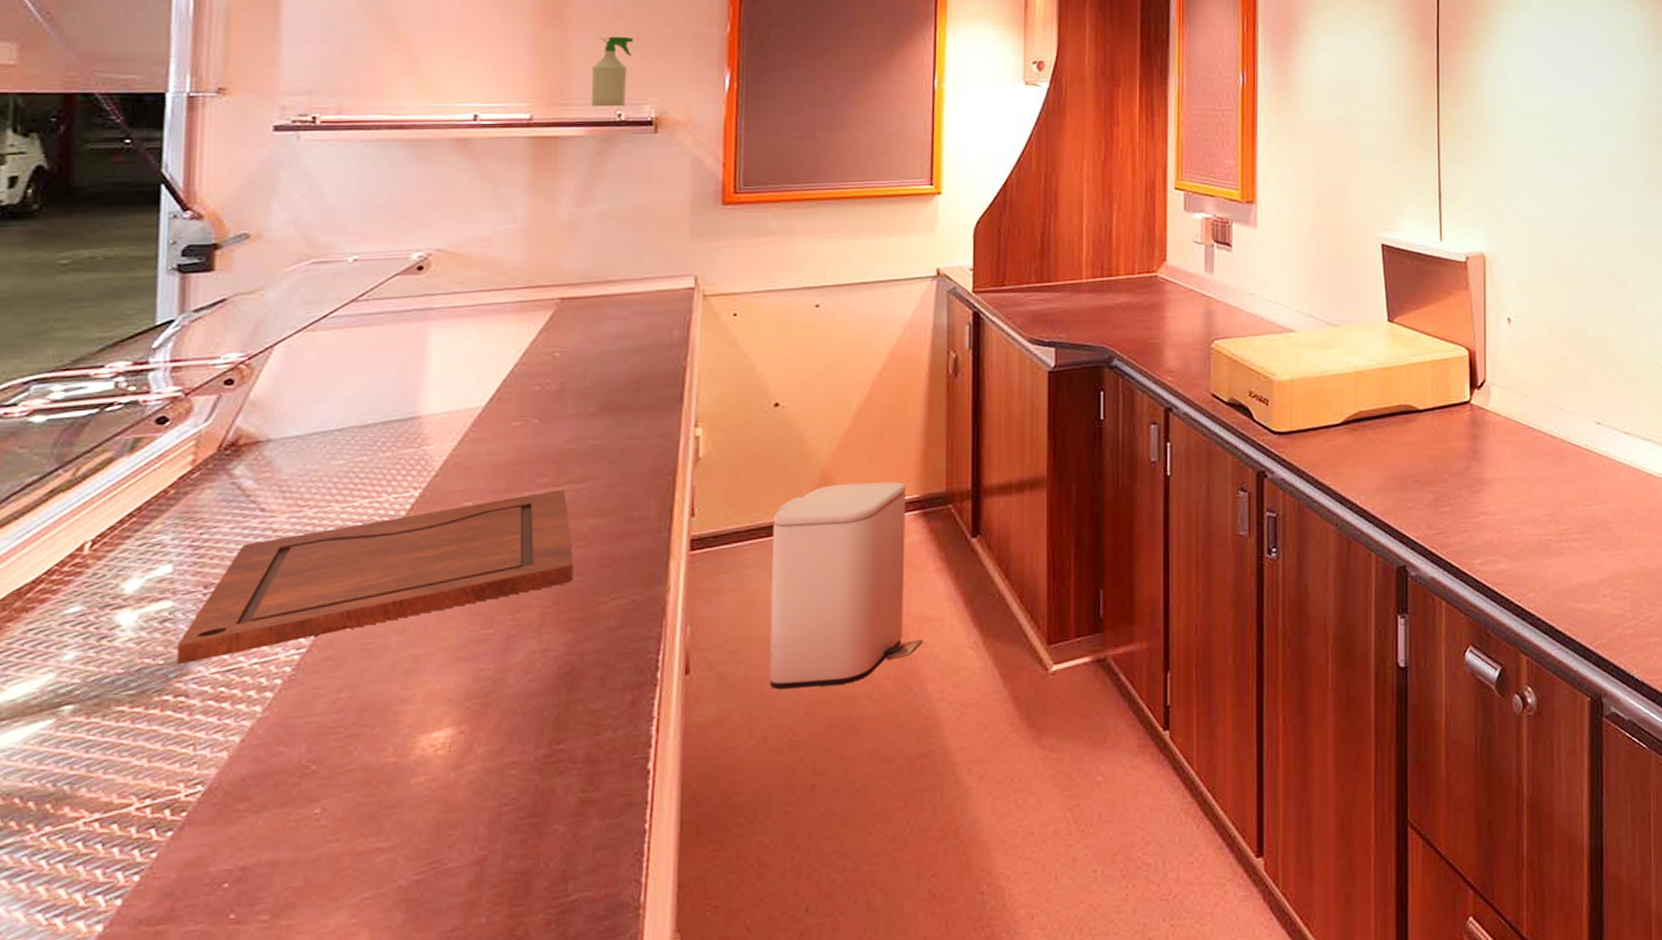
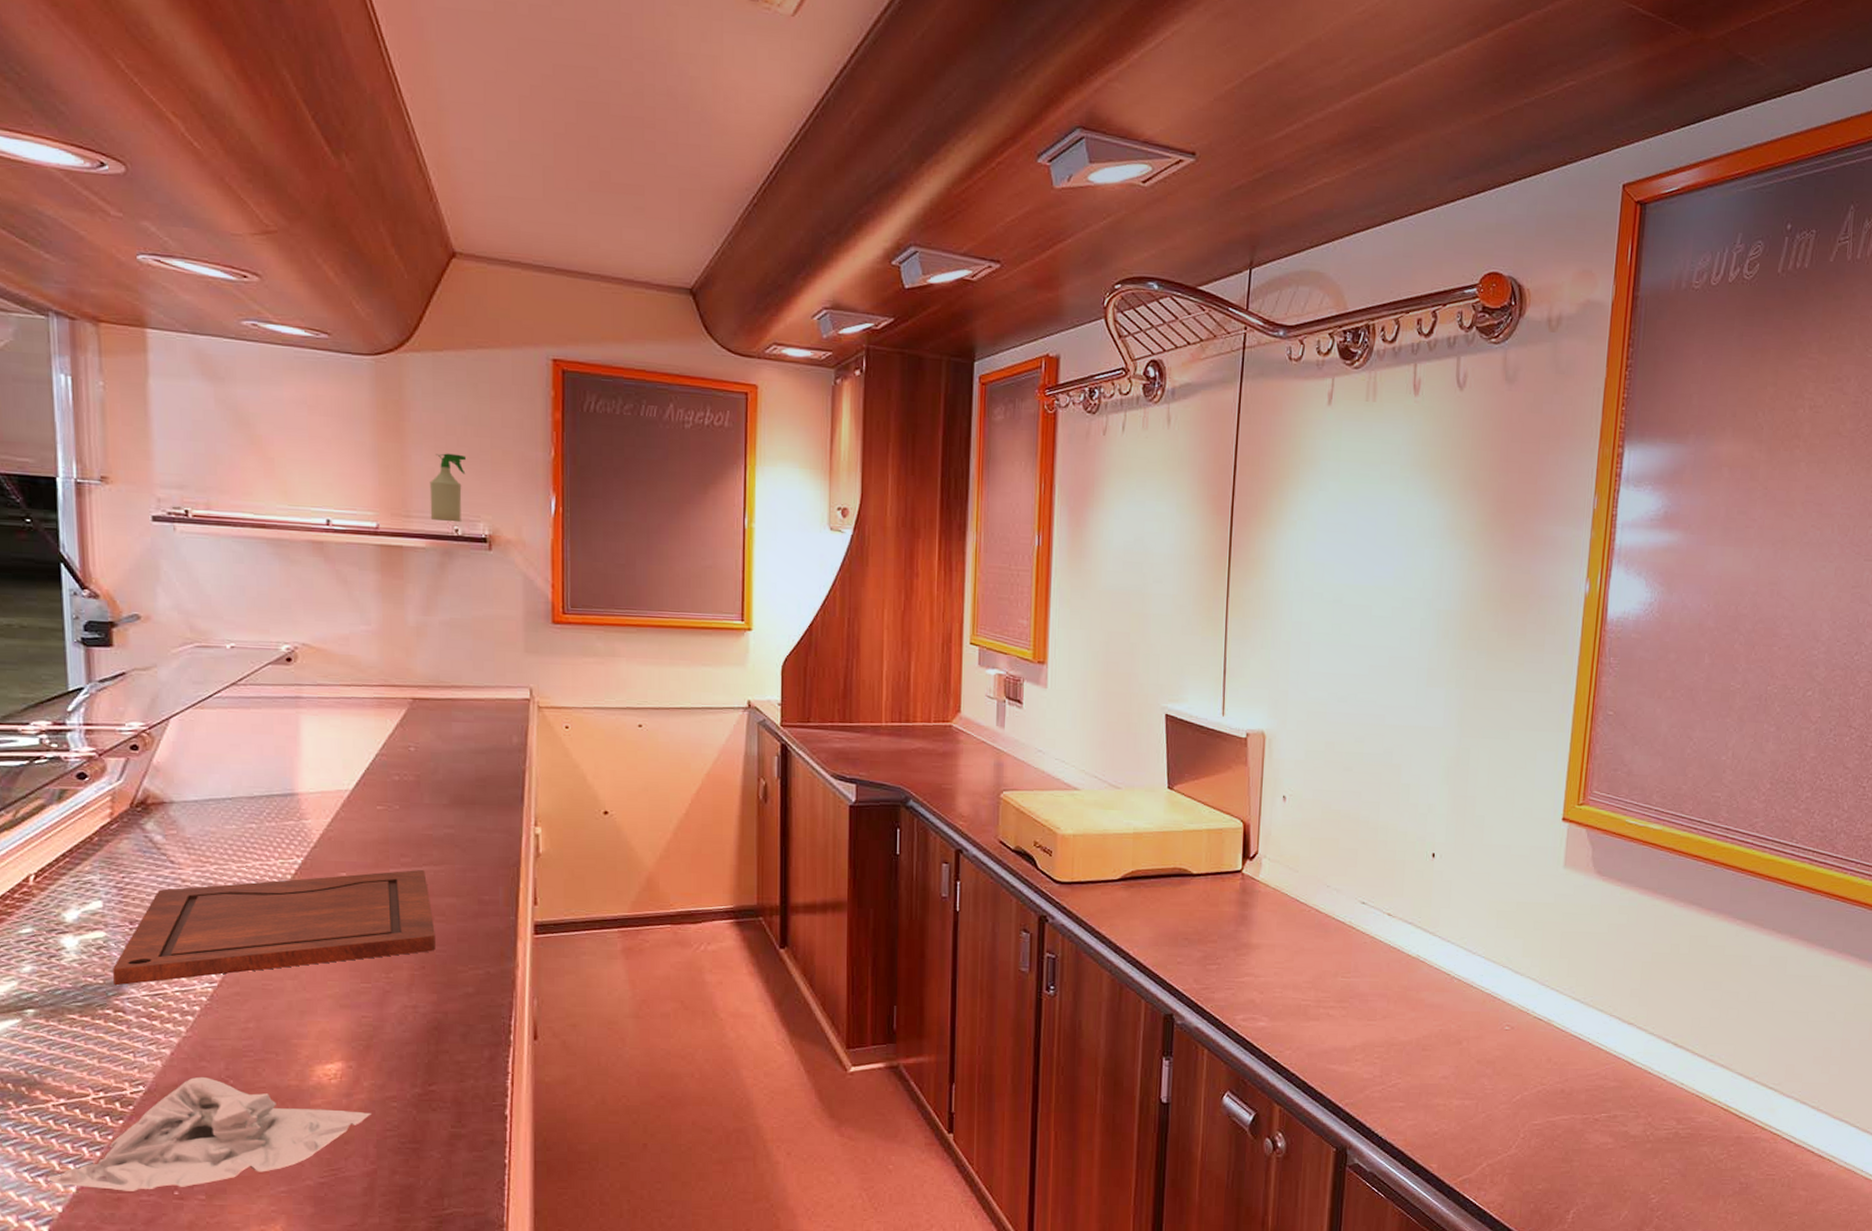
tissue: none [68,764,485,924] -> present [48,1076,371,1191]
pedal bin: present [769,481,924,690] -> none [605,889,738,1063]

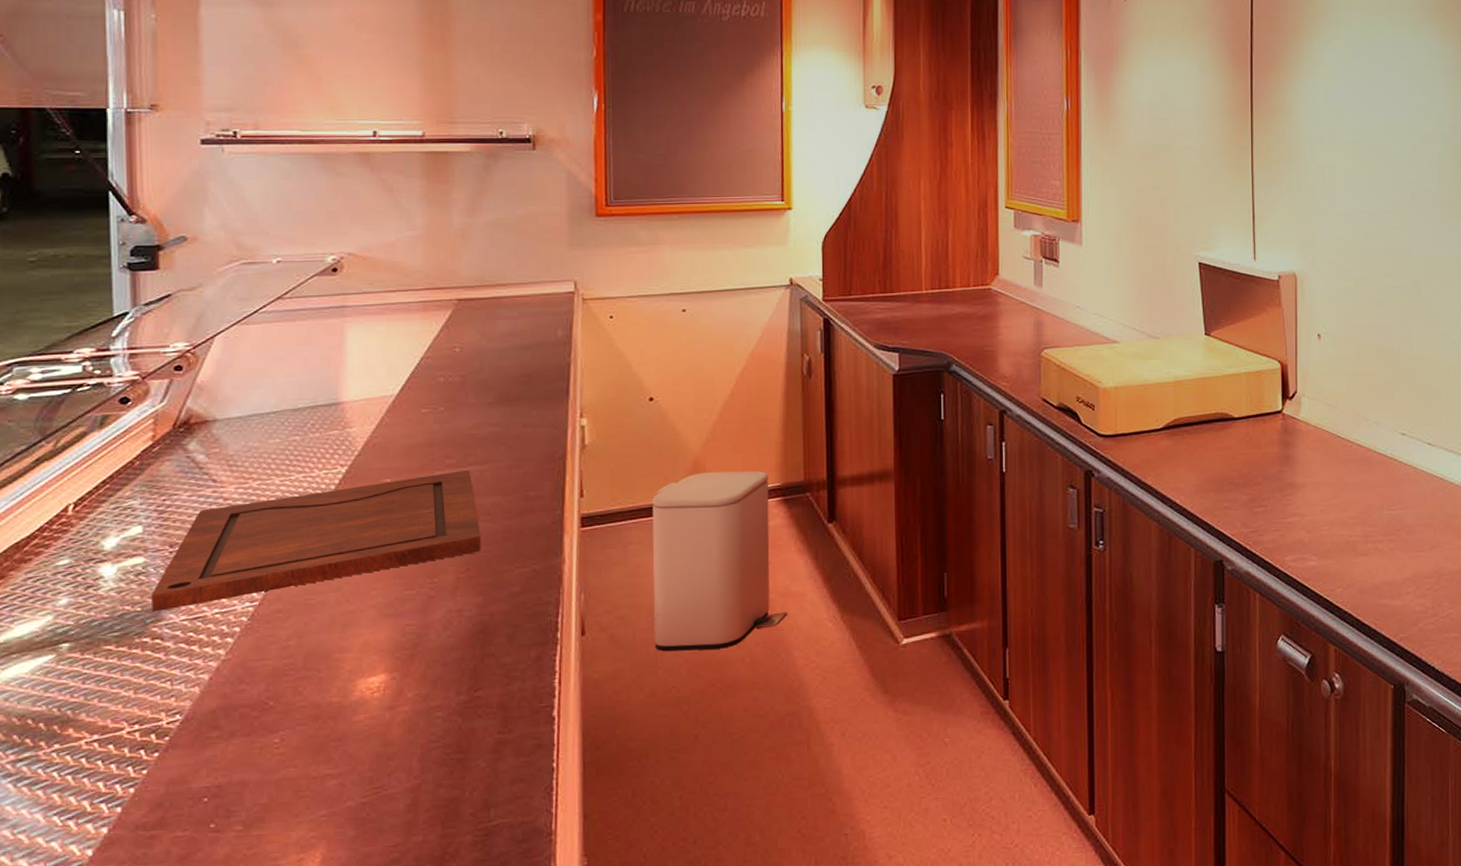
tissue: present [48,1076,371,1191] -> none [79,700,415,828]
spray bottle: present [429,453,466,521] -> none [474,60,510,124]
pedal bin: none [605,889,738,1063] -> present [652,470,788,652]

